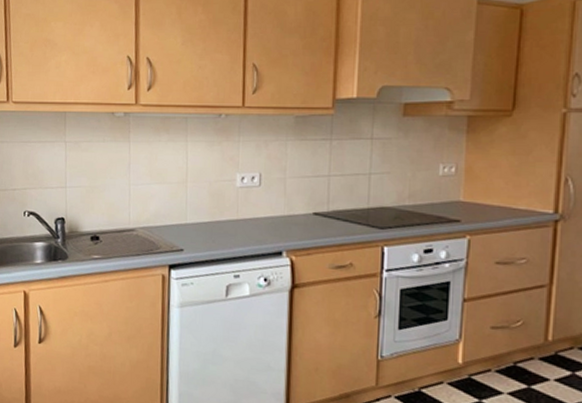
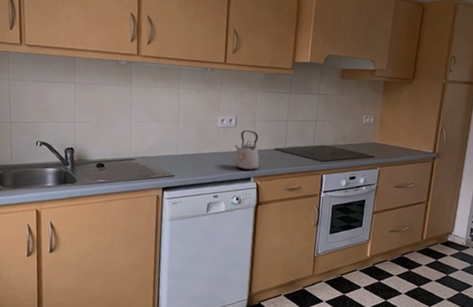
kettle: none [259,189,293,243] -> present [235,130,259,171]

